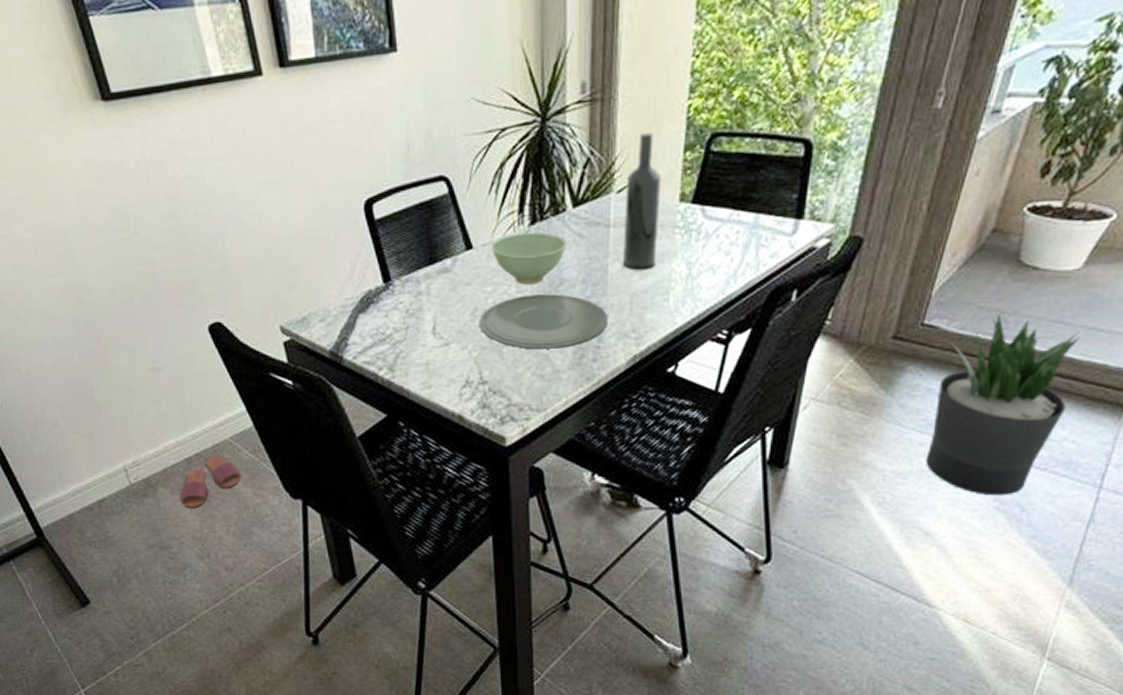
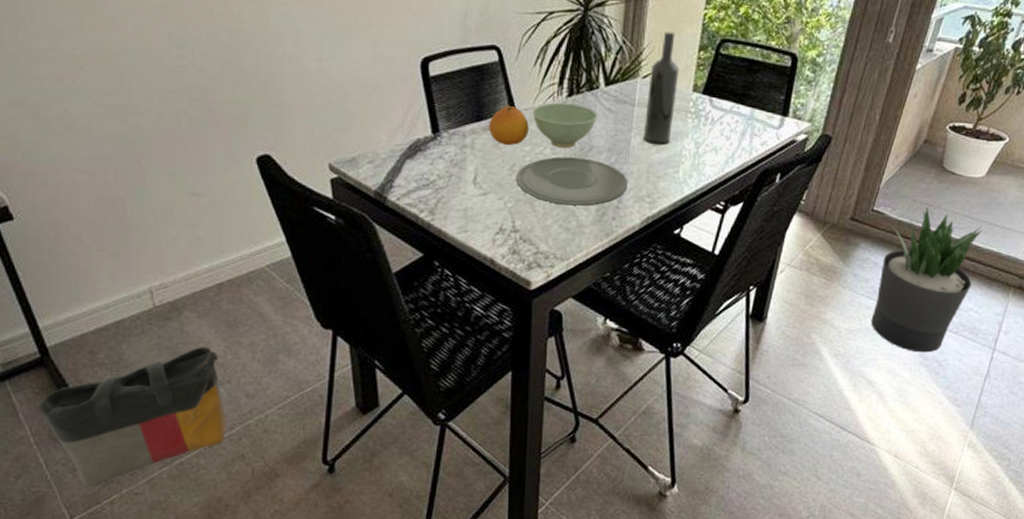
tote bag: none [40,522,211,660] -> present [37,347,226,488]
slippers: present [180,454,241,508] -> none [206,281,273,333]
fruit: none [444,242,489,287] -> present [489,105,529,145]

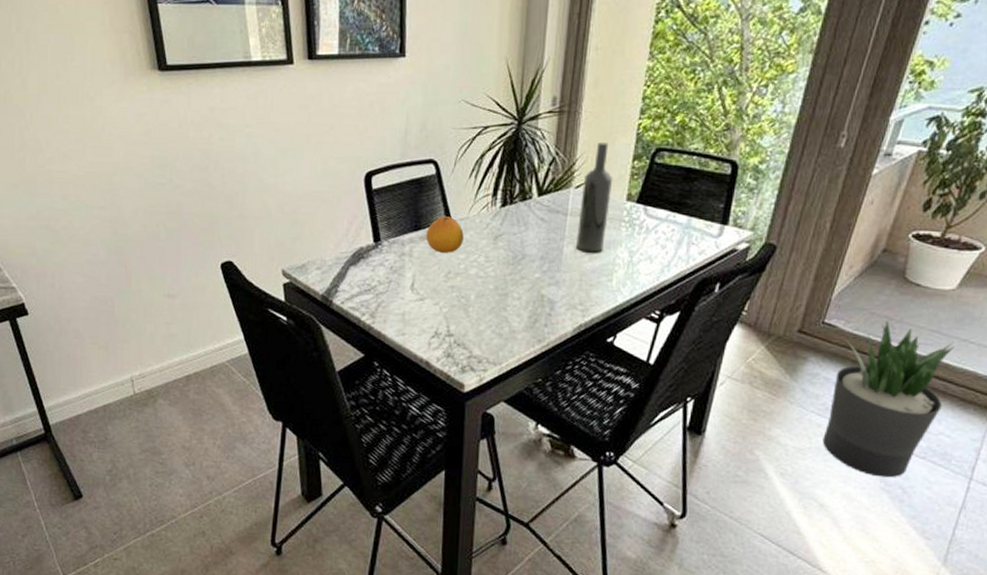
tote bag: present [37,347,226,488] -> none [41,431,190,550]
plate: present [516,156,628,206] -> none [451,264,560,312]
bowl: present [532,102,598,149] -> none [467,212,531,257]

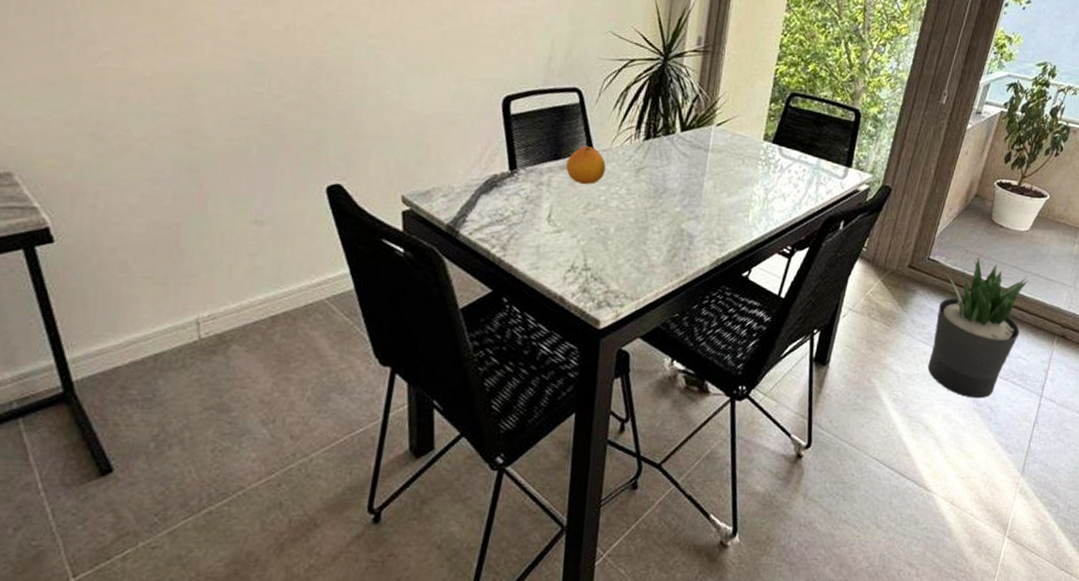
wine bottle: present [576,141,613,253] -> none [716,83,752,189]

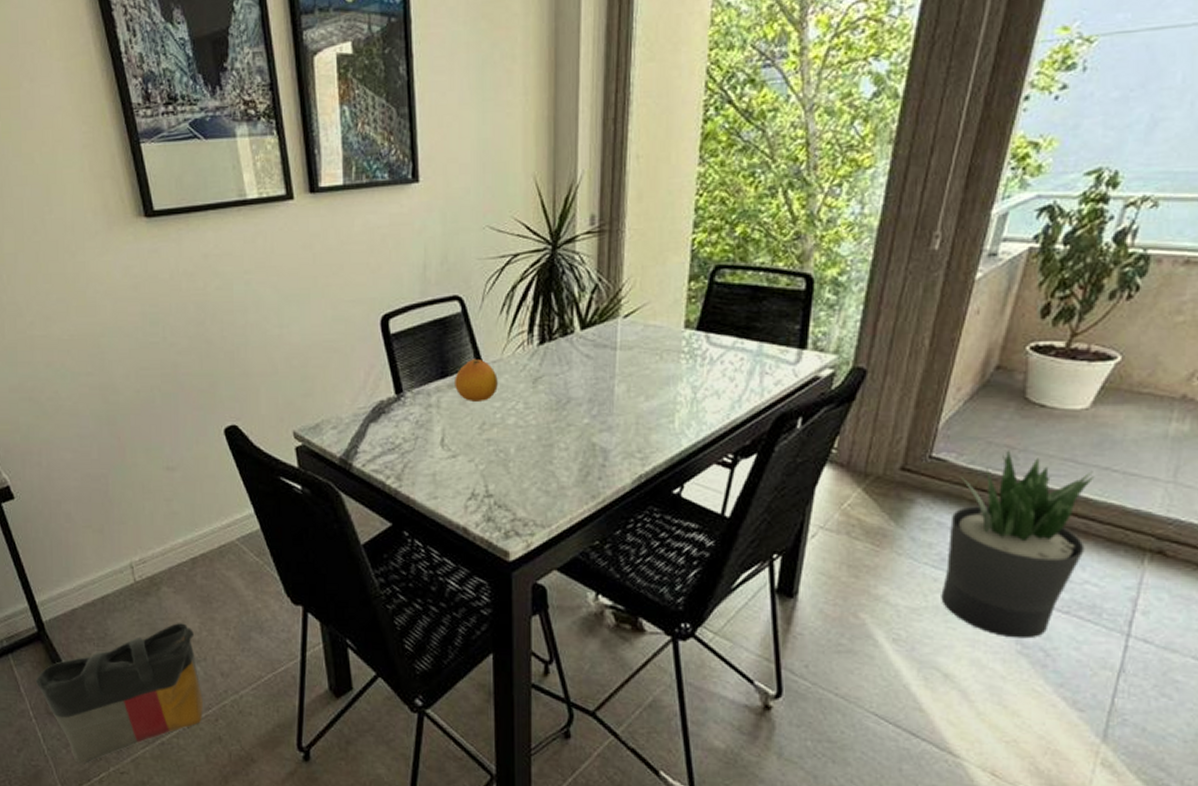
tote bag: none [51,383,266,541] -> present [35,623,203,764]

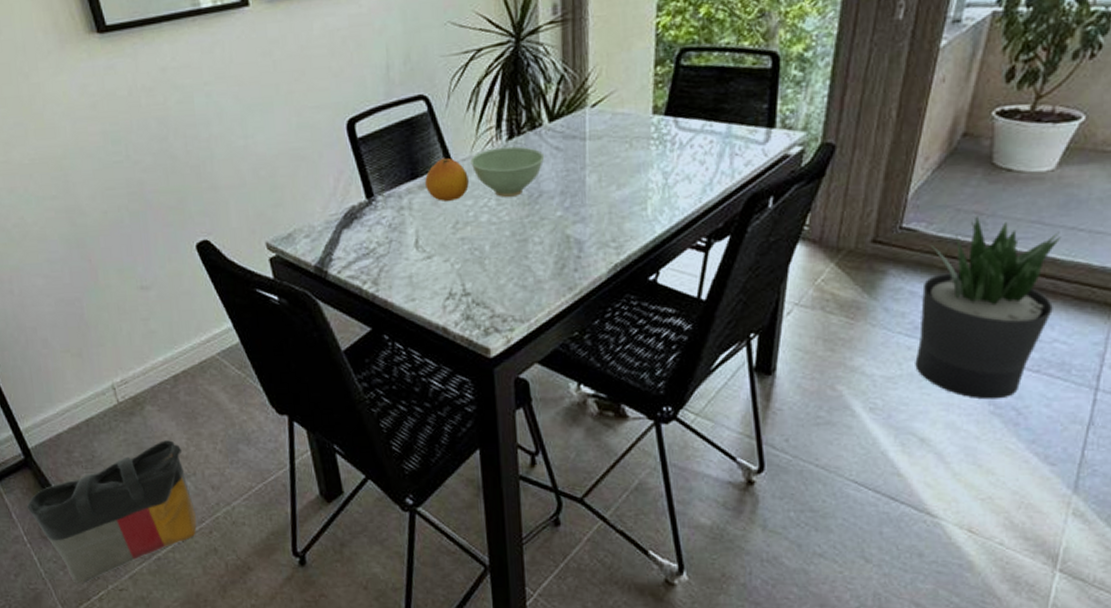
bowl: none [501,351,575,402] -> present [470,146,545,198]

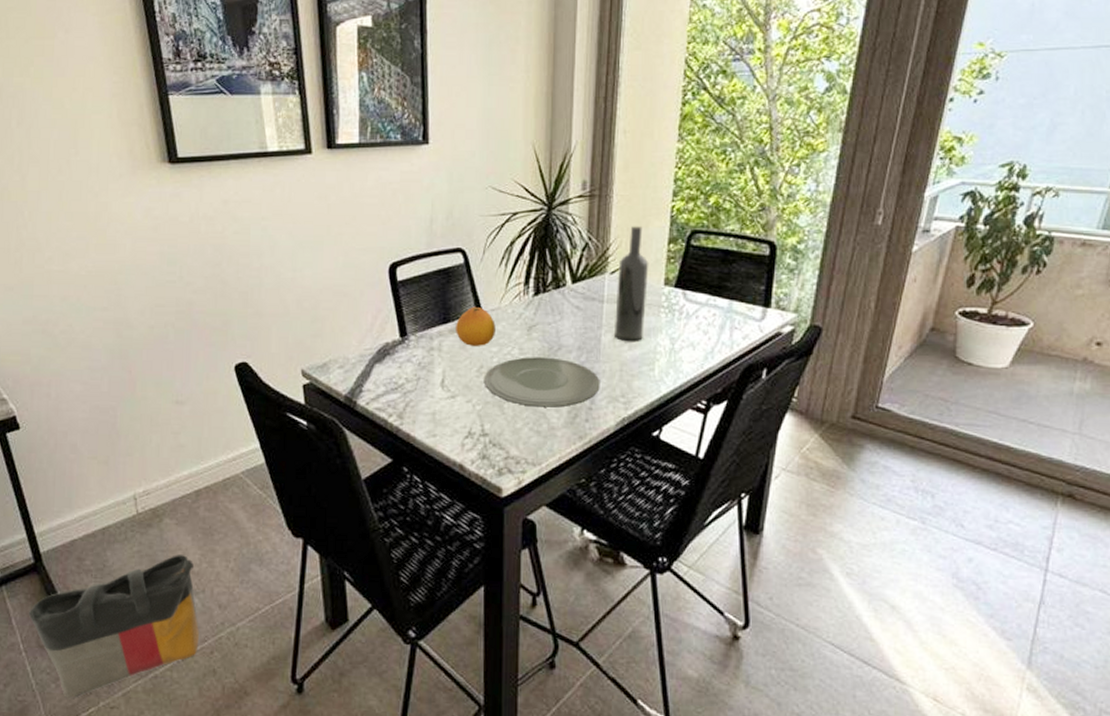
plate: none [460,205,588,260] -> present [484,357,600,407]
bowl: present [470,146,545,198] -> none [498,302,566,349]
wine bottle: none [599,48,635,181] -> present [615,225,649,341]
planter: present [915,216,1062,400] -> none [888,402,1015,573]

